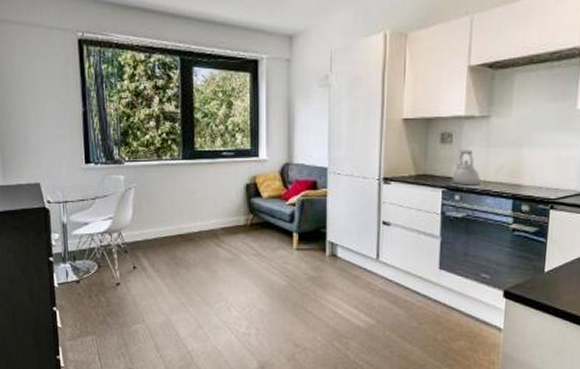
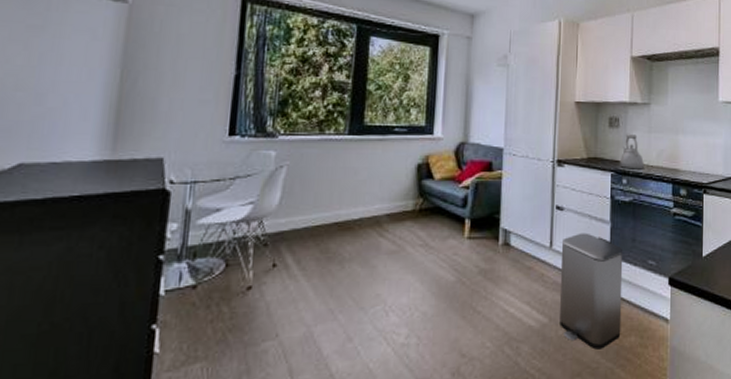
pedal bin: none [386,246,454,350] -> present [559,233,623,350]

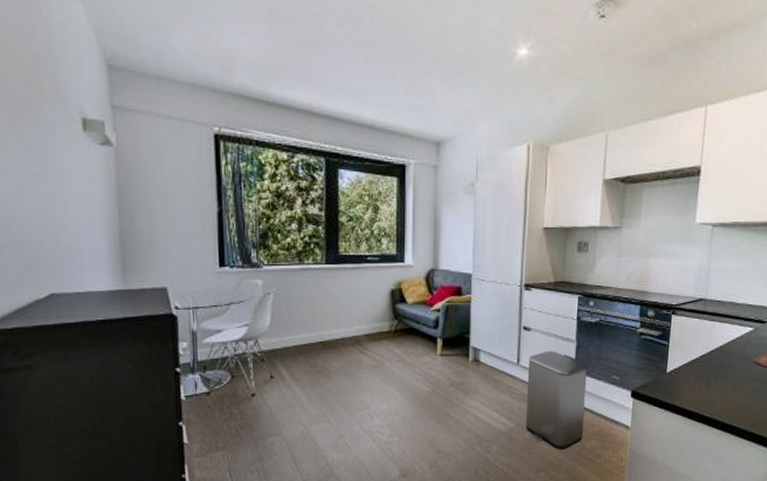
kettle: present [619,133,645,170] -> none [587,257,613,292]

